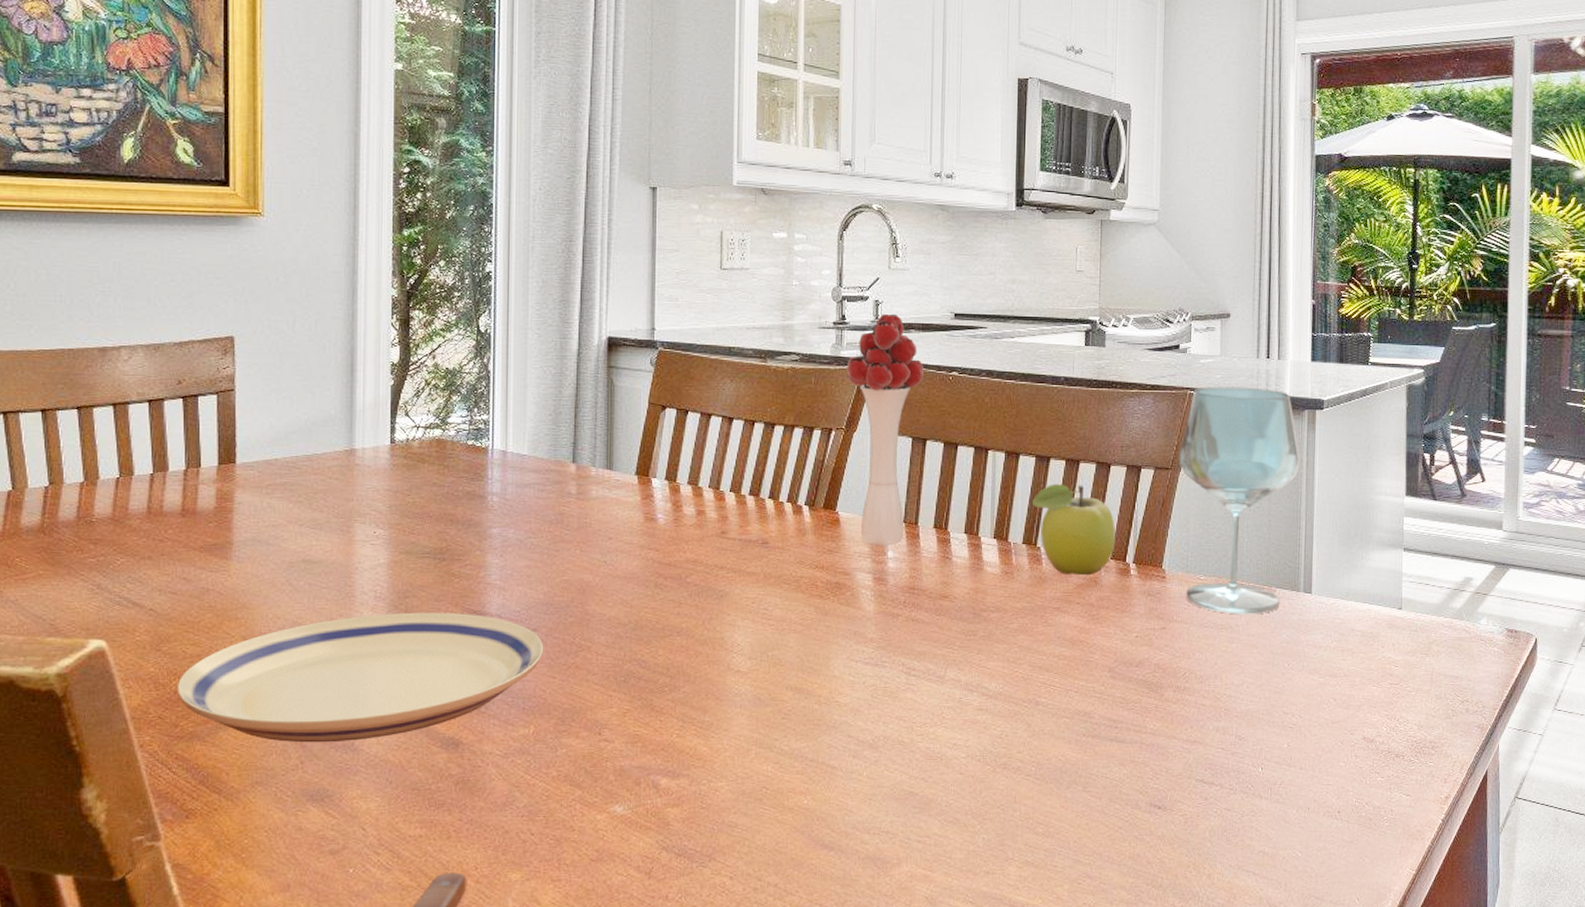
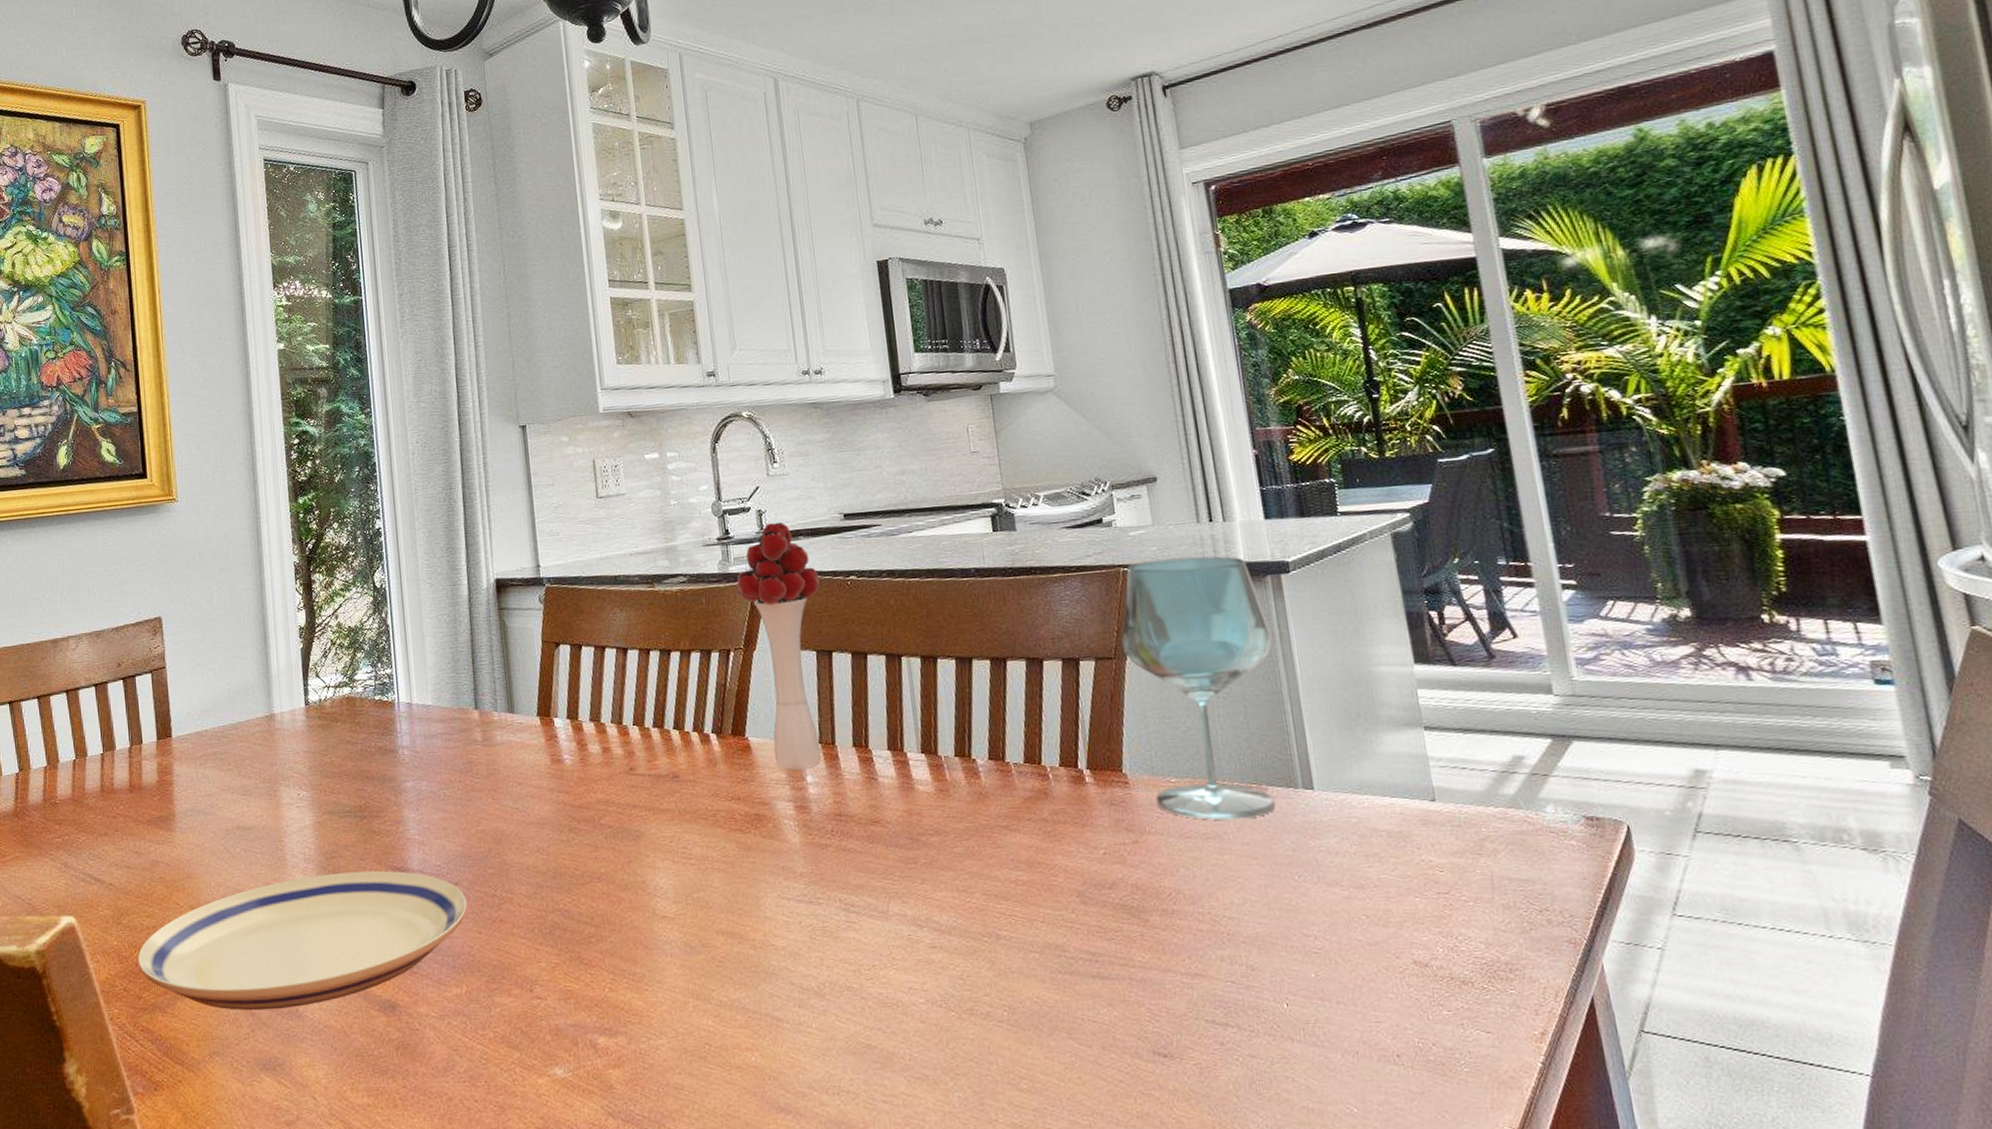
fruit: present [1031,483,1116,576] -> none [958,685,1063,788]

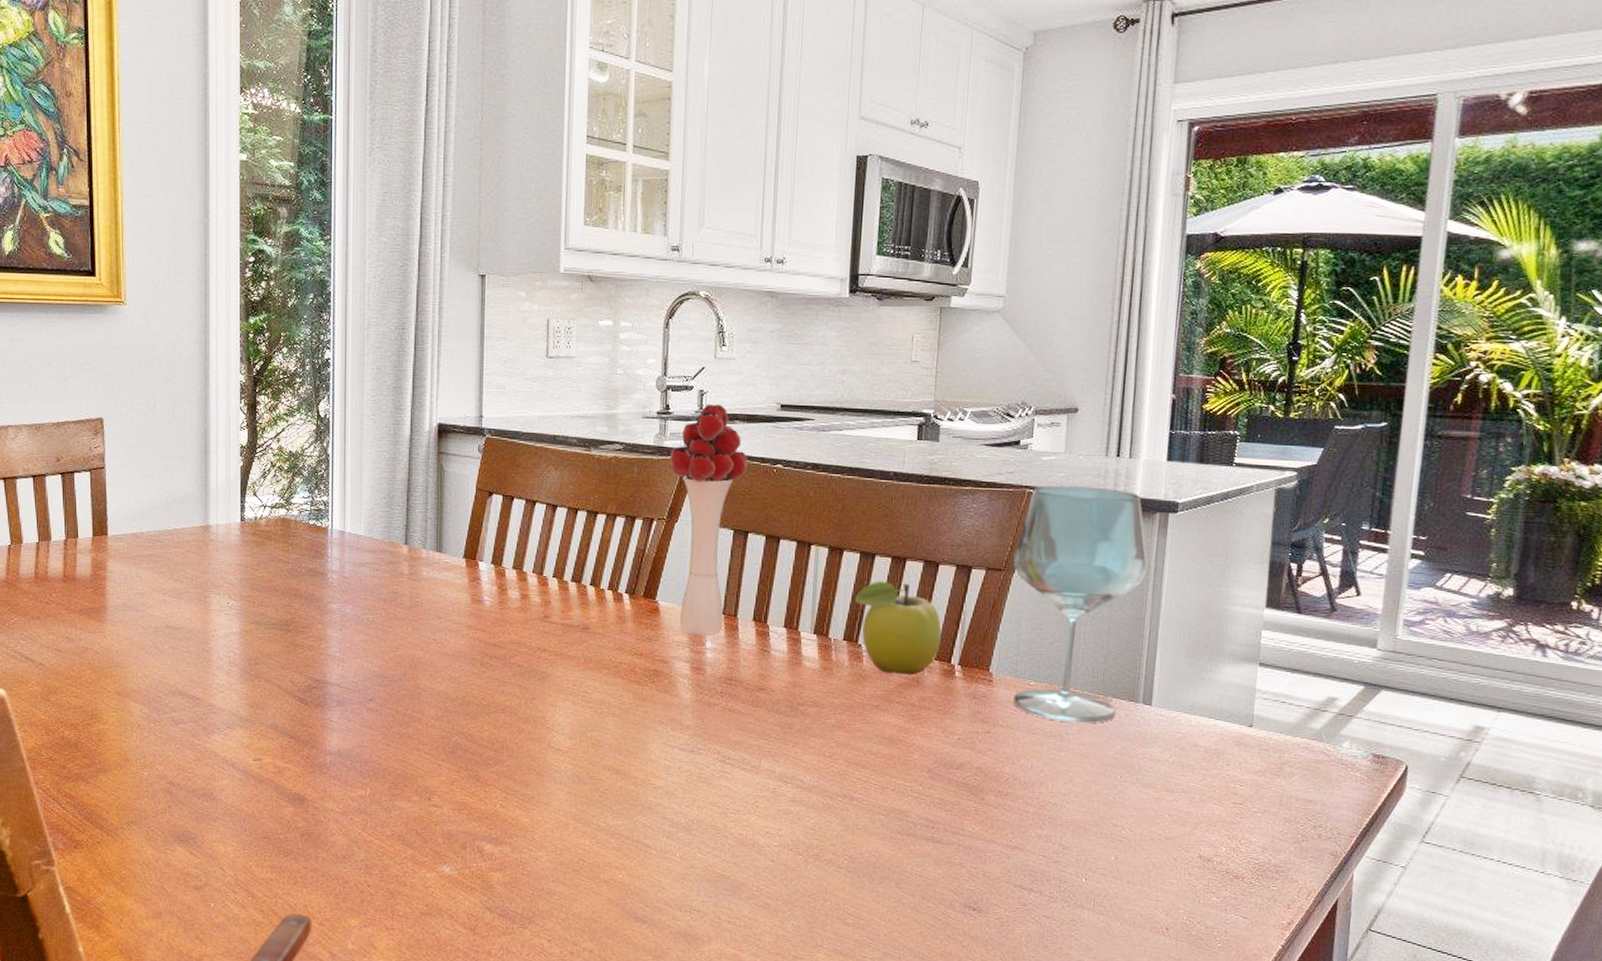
plate: present [137,871,468,1011] -> none [64,678,379,791]
fruit: none [958,685,1063,788] -> present [854,581,942,676]

